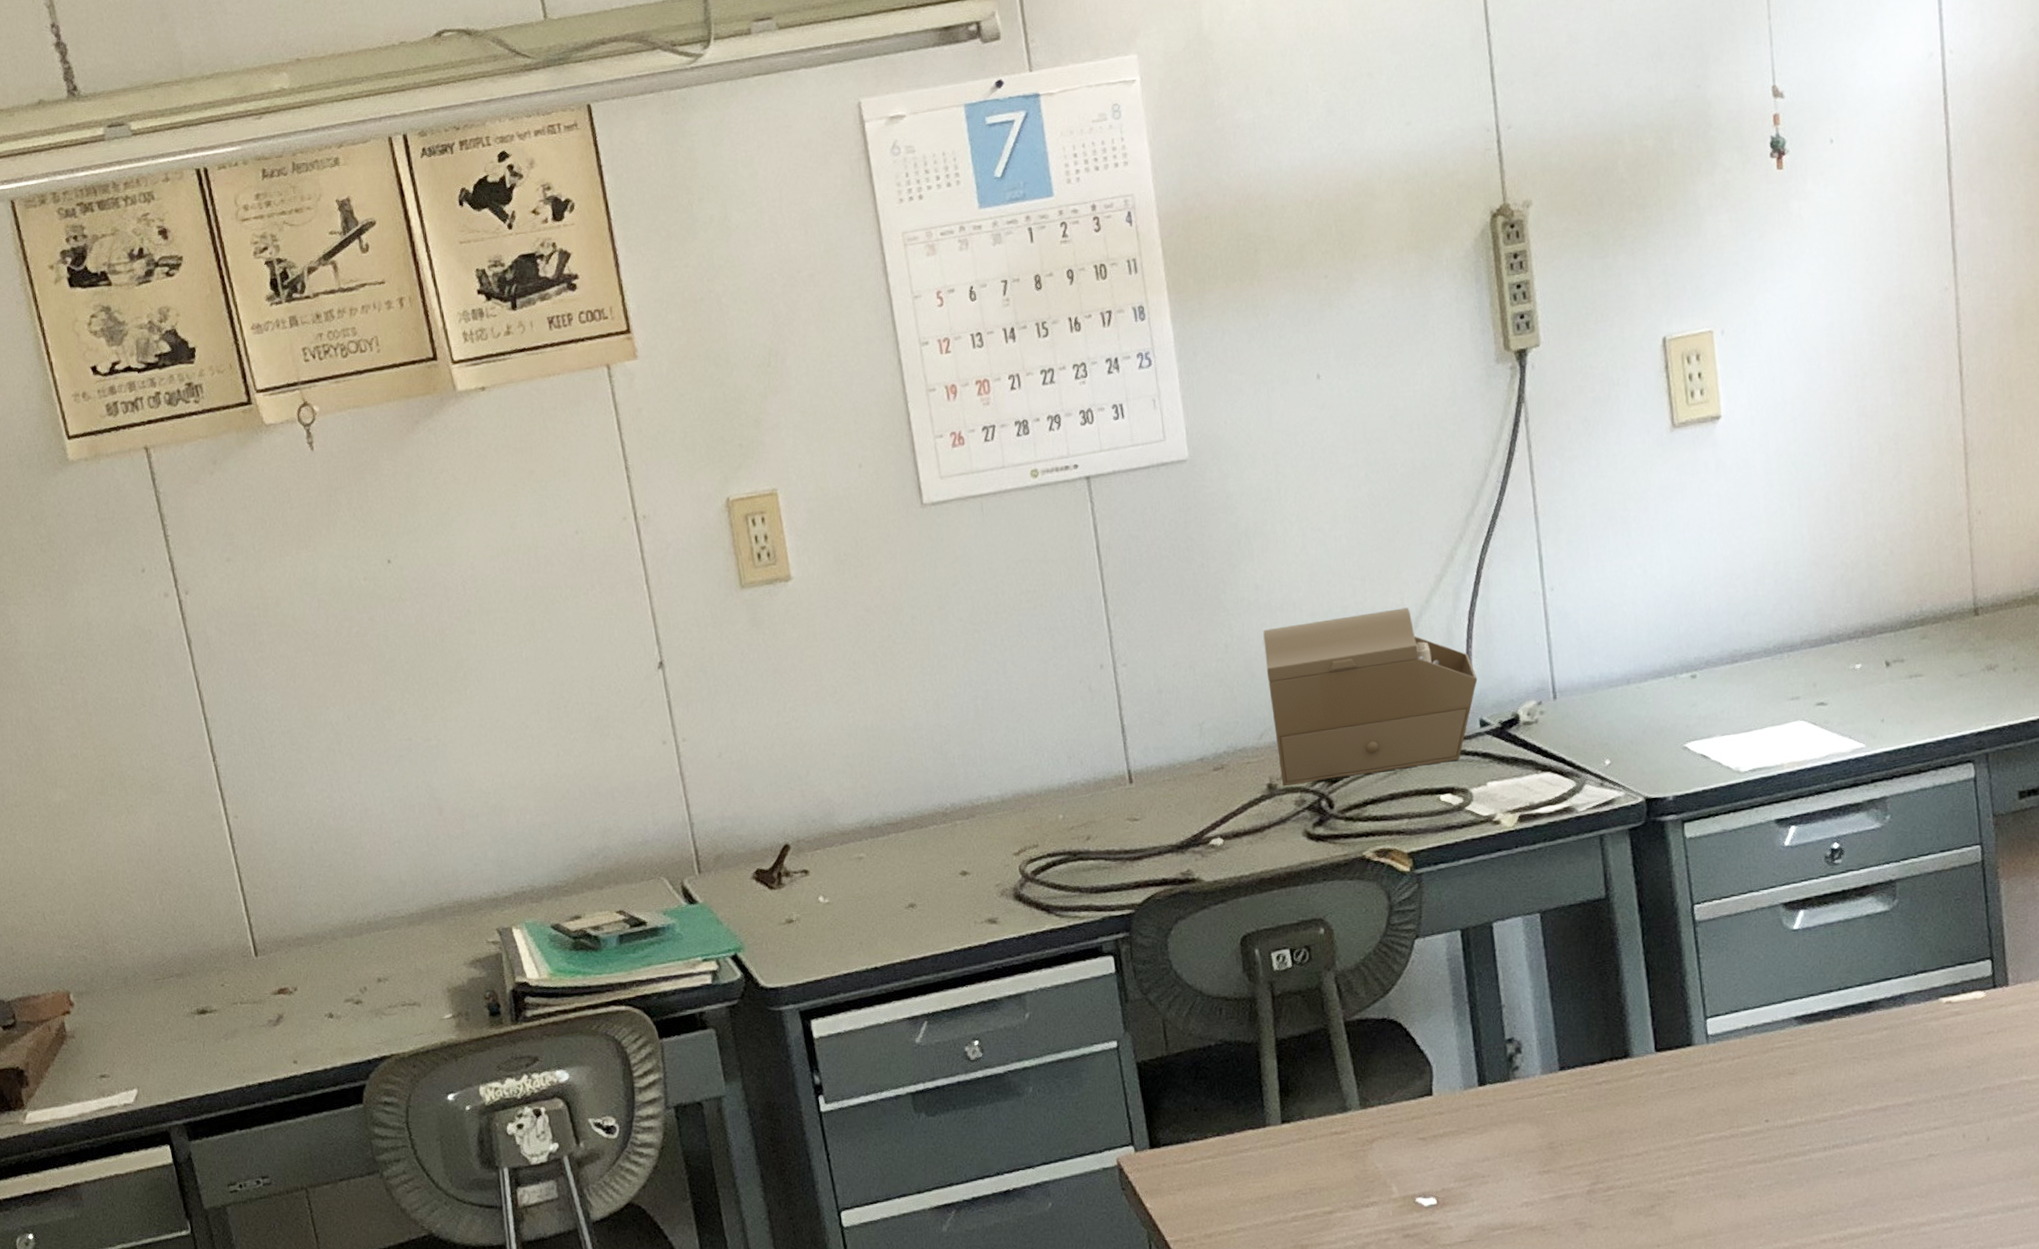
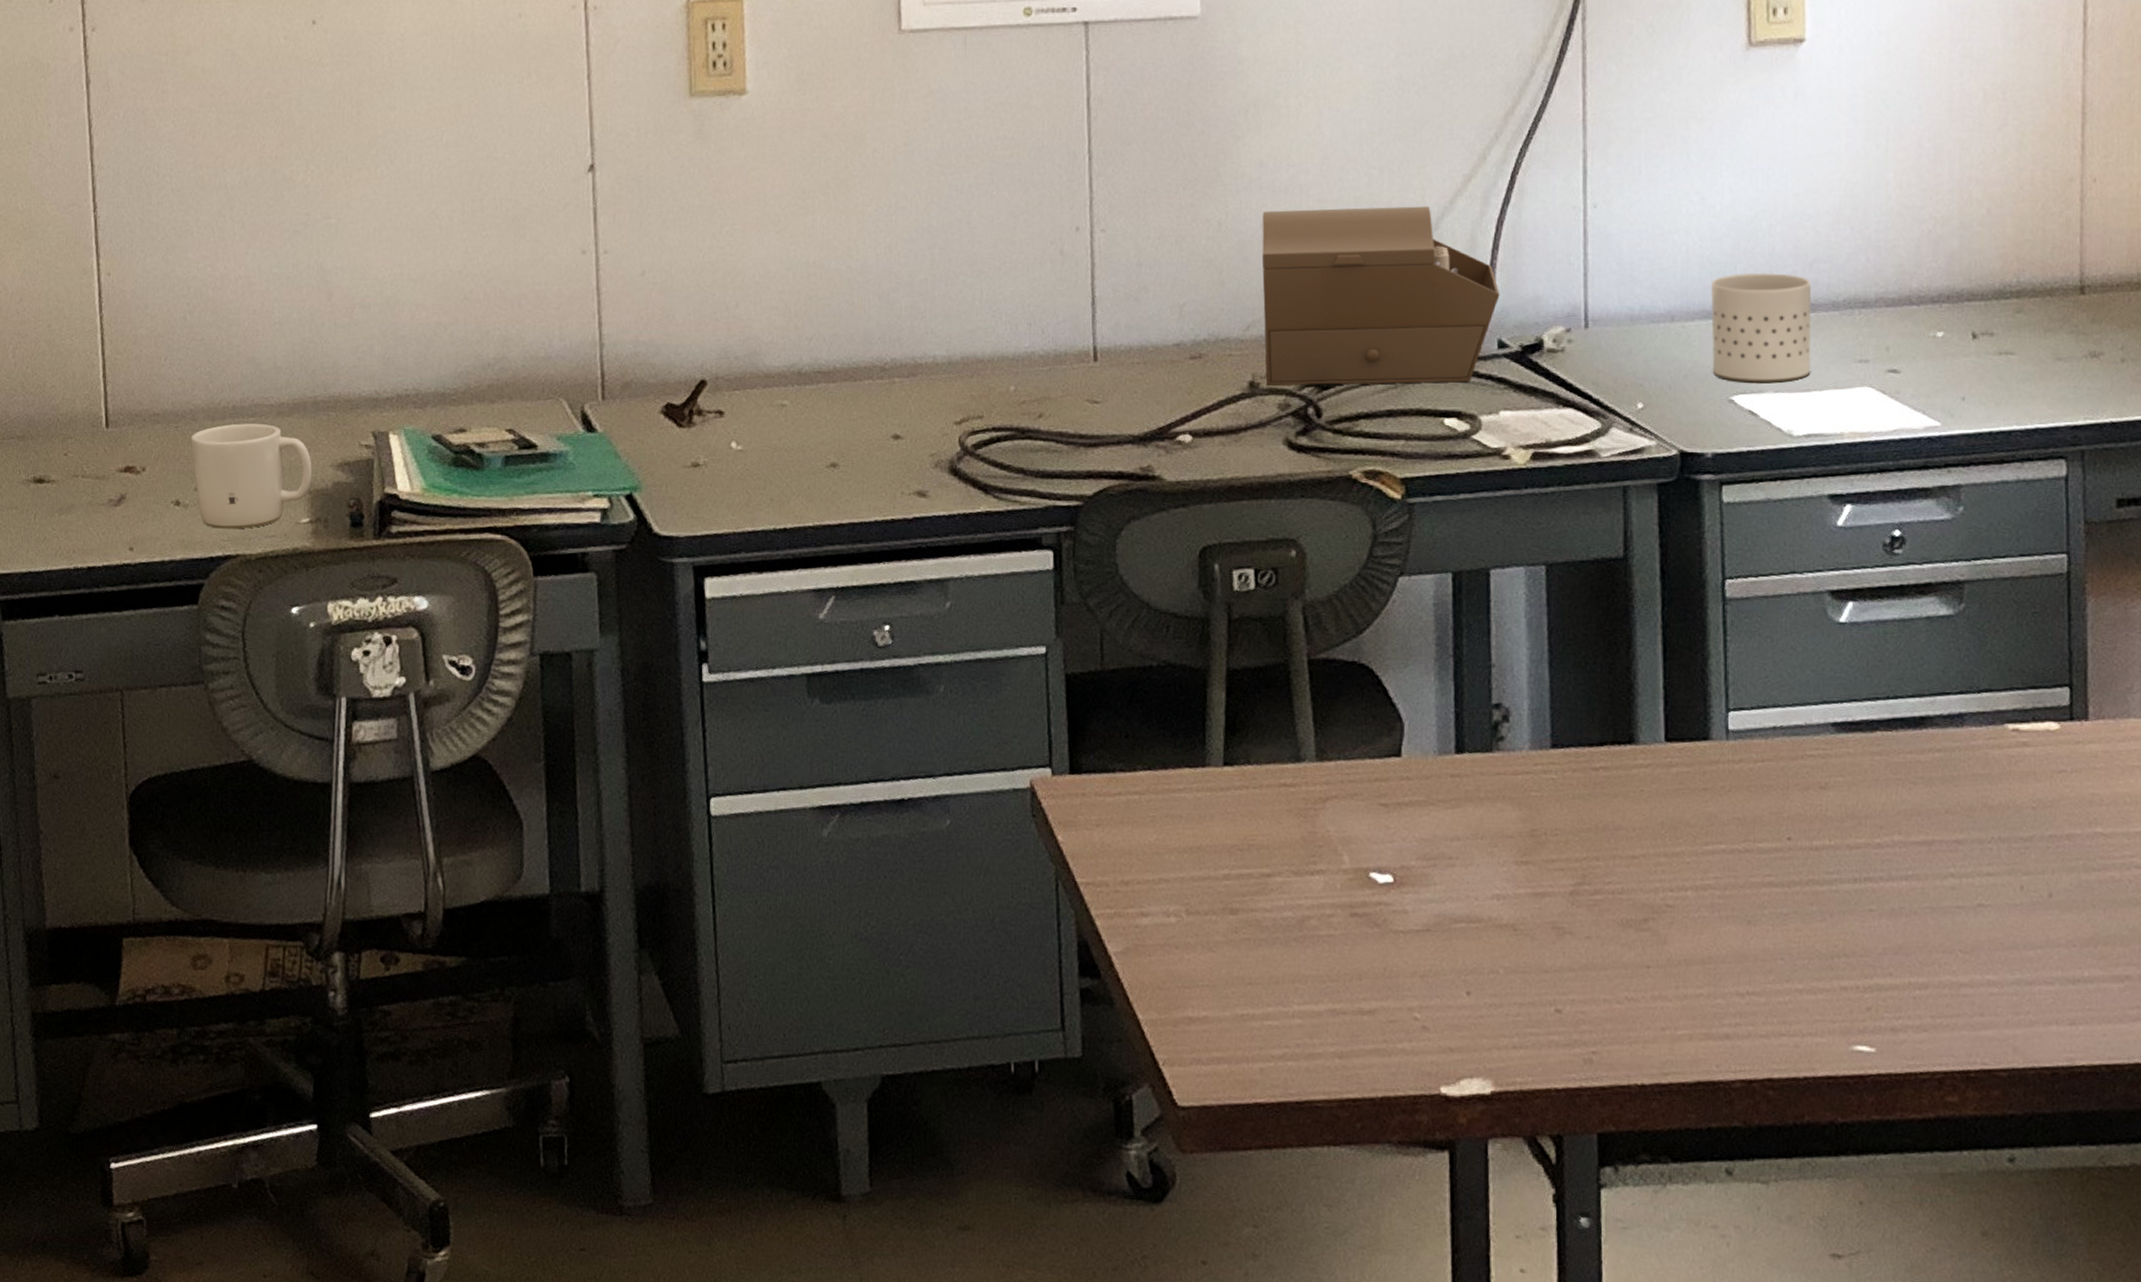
mug: none [334,934,449,1034] -> present [191,423,313,529]
mug: none [1659,629,1751,731] -> present [1711,272,1811,384]

